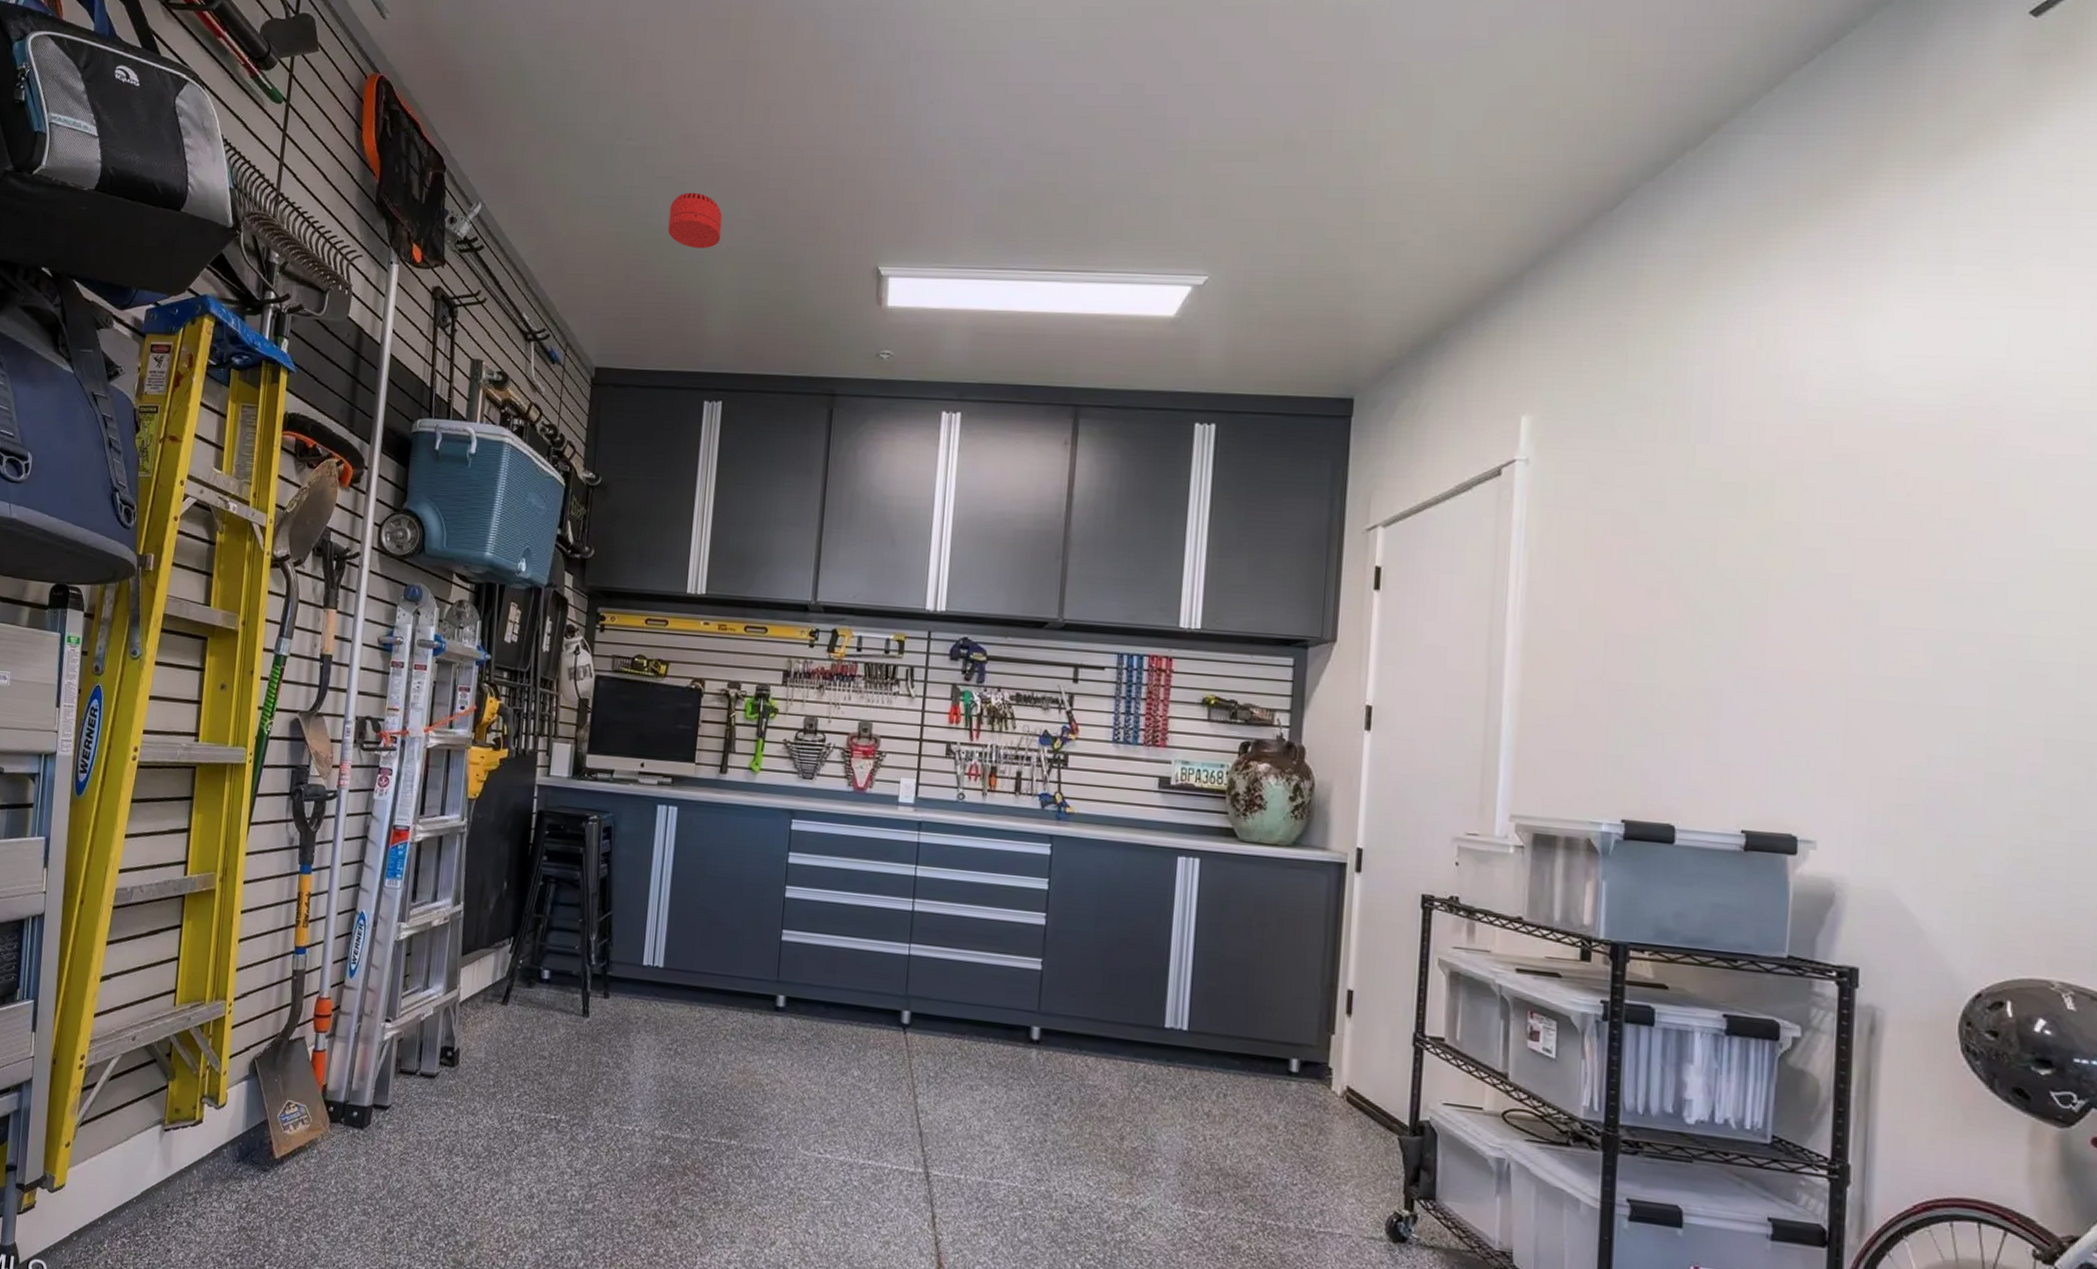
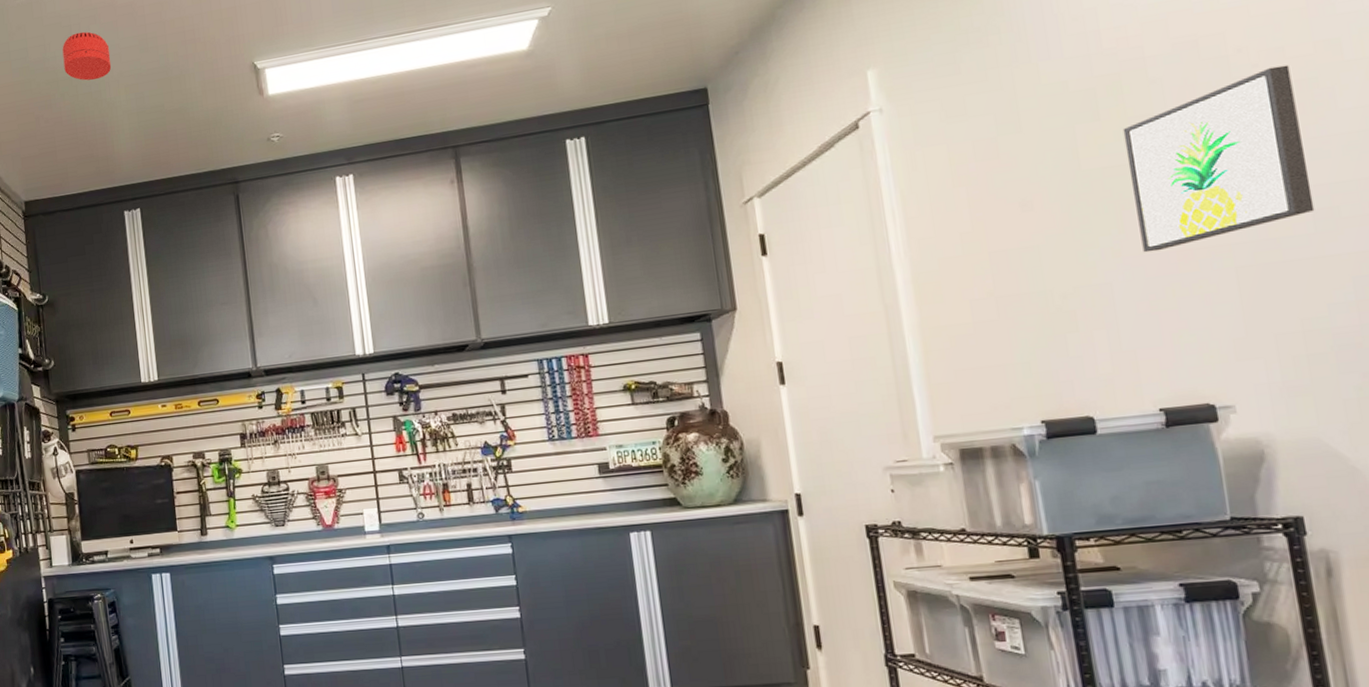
wall art: none [1759,499,1943,667] -> present [1122,65,1315,253]

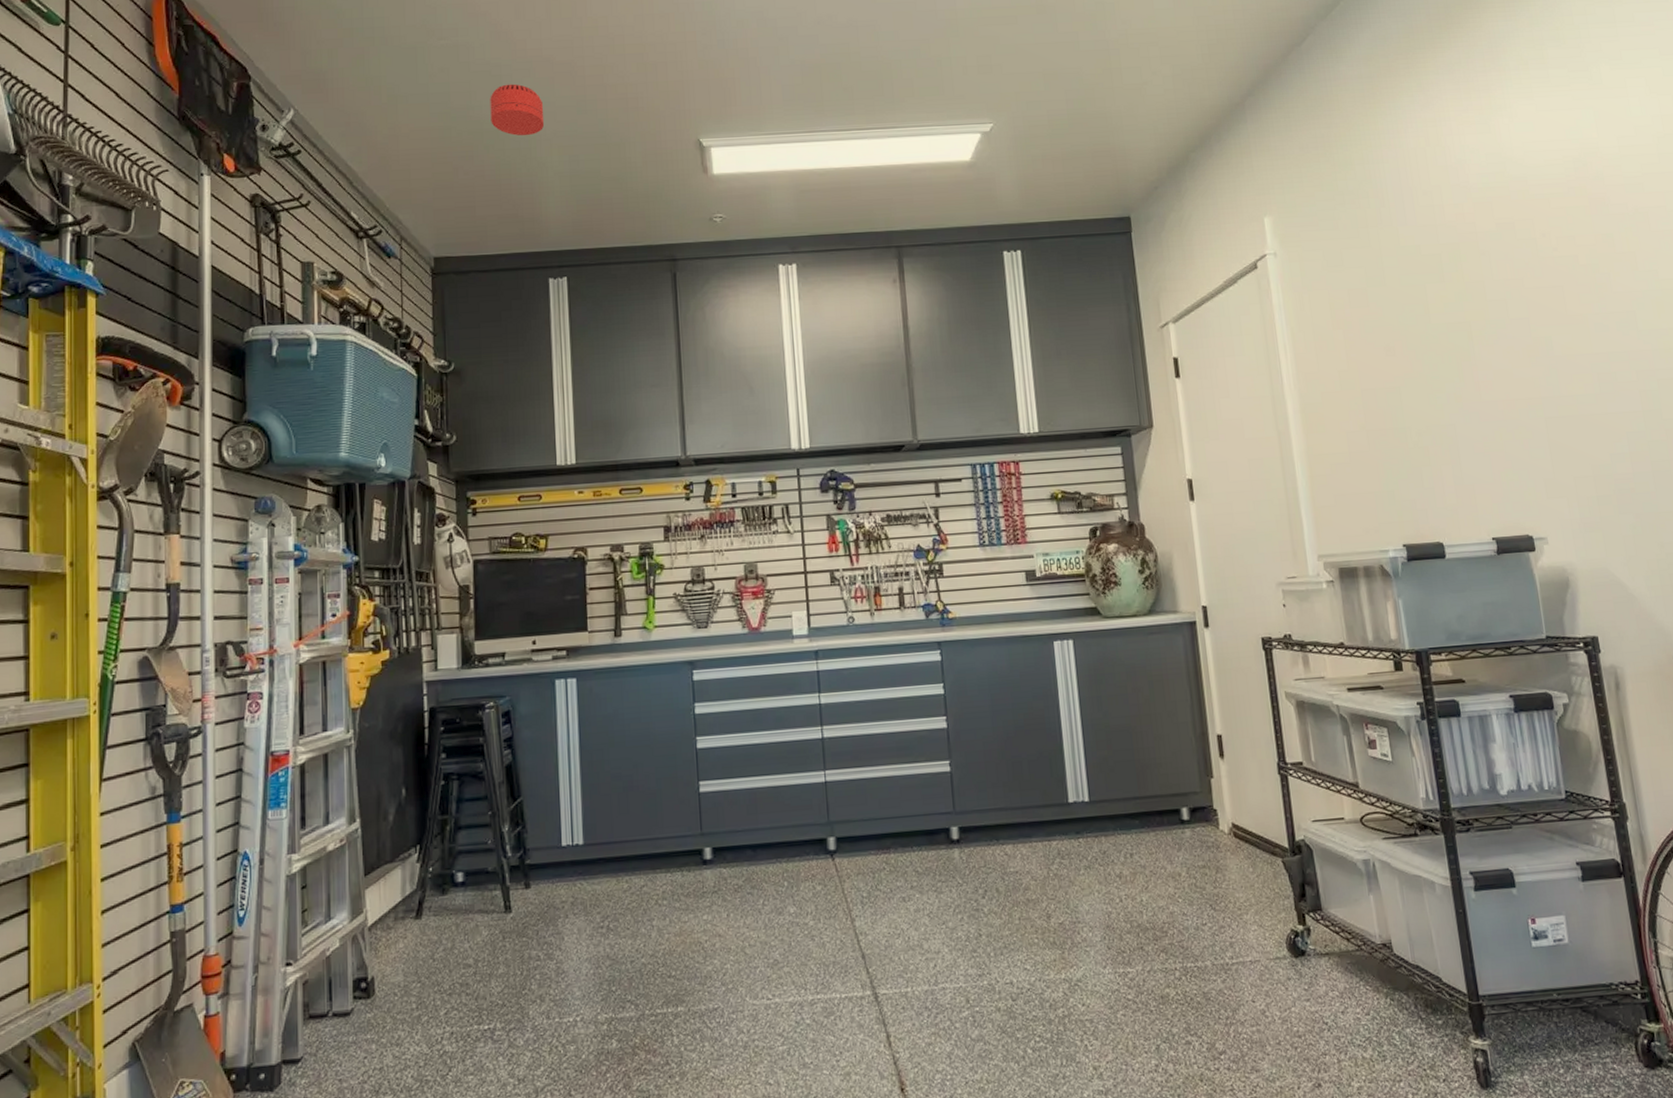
wall art: present [1122,65,1315,253] -> none [1461,251,1599,400]

